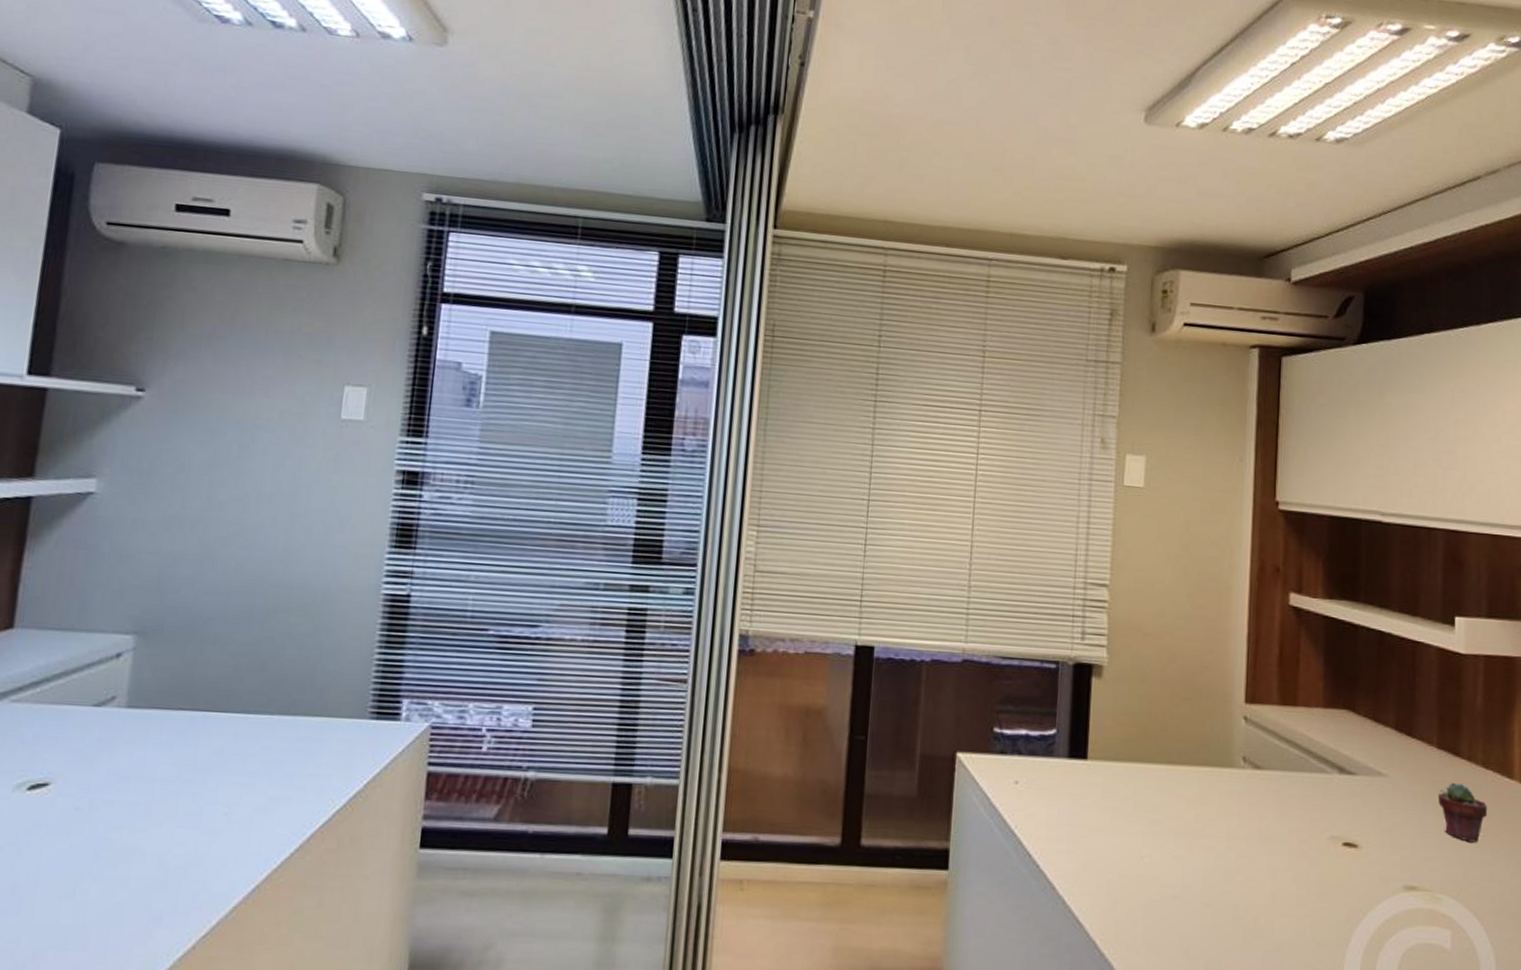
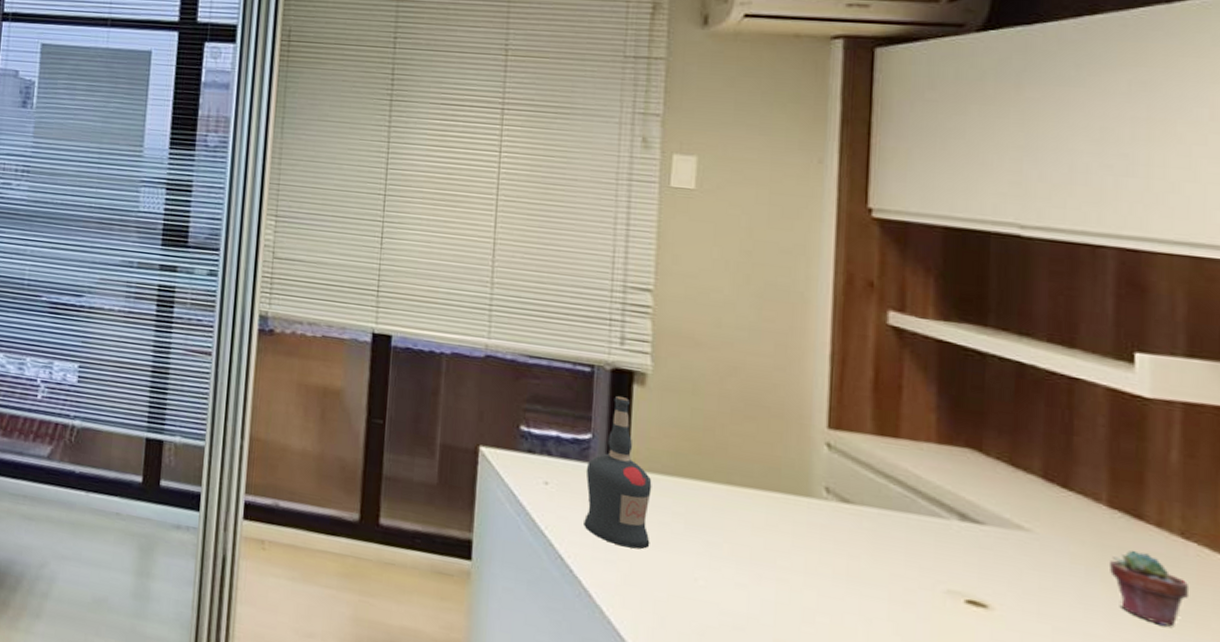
liquor bottle: none [1049,690,1107,836] -> present [584,396,652,549]

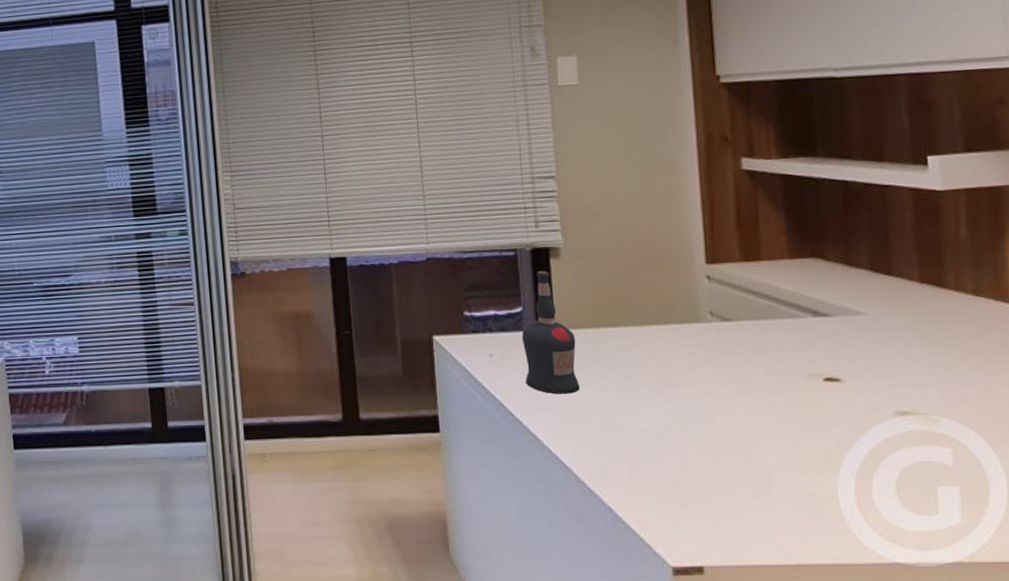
potted succulent: present [1108,550,1190,627] -> none [924,312,983,366]

